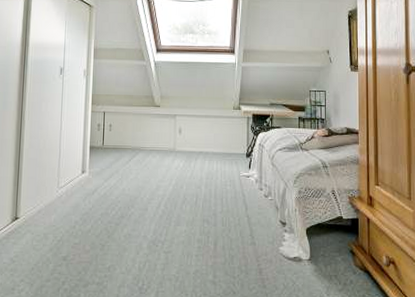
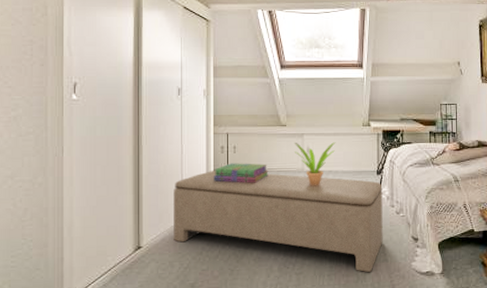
bench: none [49,147,252,255] -> present [174,171,383,273]
stack of books: none [89,140,142,161] -> present [214,163,269,183]
potted plant: none [167,123,207,166] -> present [295,142,336,186]

